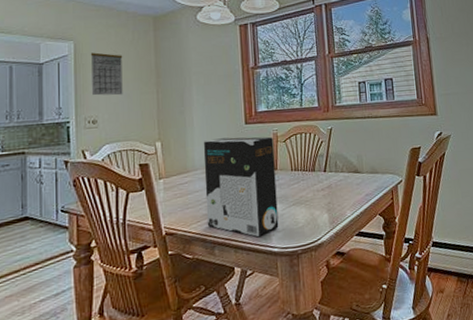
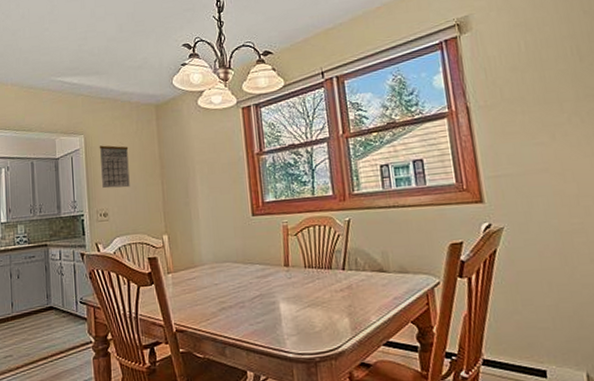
cereal box: present [203,136,279,237] -> none [210,229,293,339]

